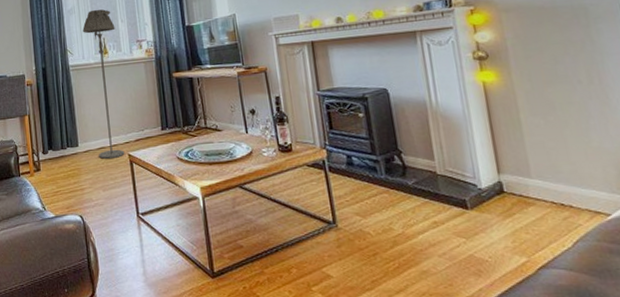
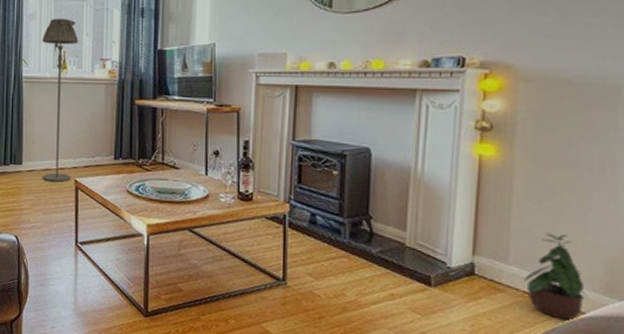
potted plant: none [549,143,610,224] -> present [524,233,589,321]

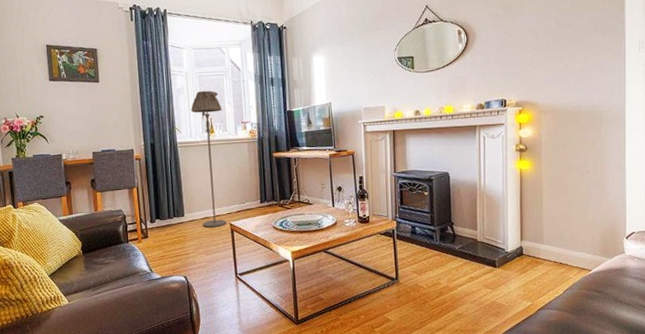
potted plant: present [524,233,589,321] -> none [554,218,593,277]

